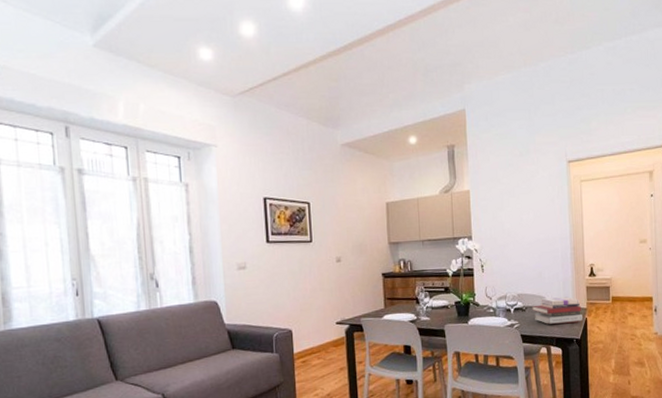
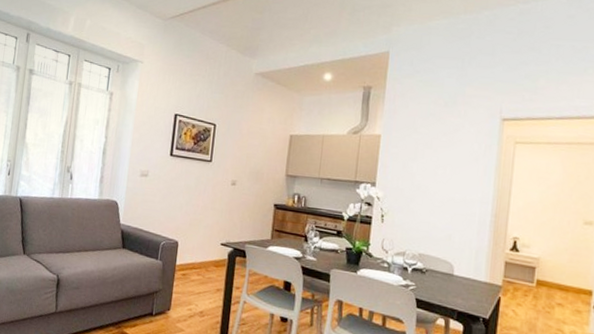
books: present [532,297,583,325] -> none [433,264,496,301]

